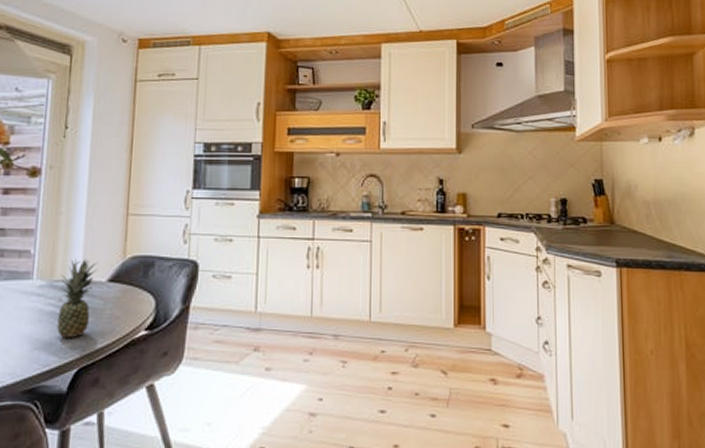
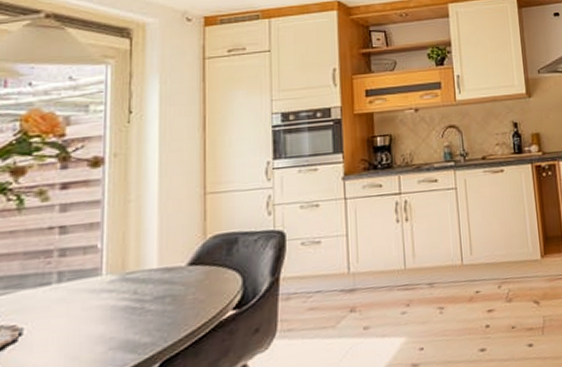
fruit: present [57,259,98,338] -> none [133,245,175,332]

